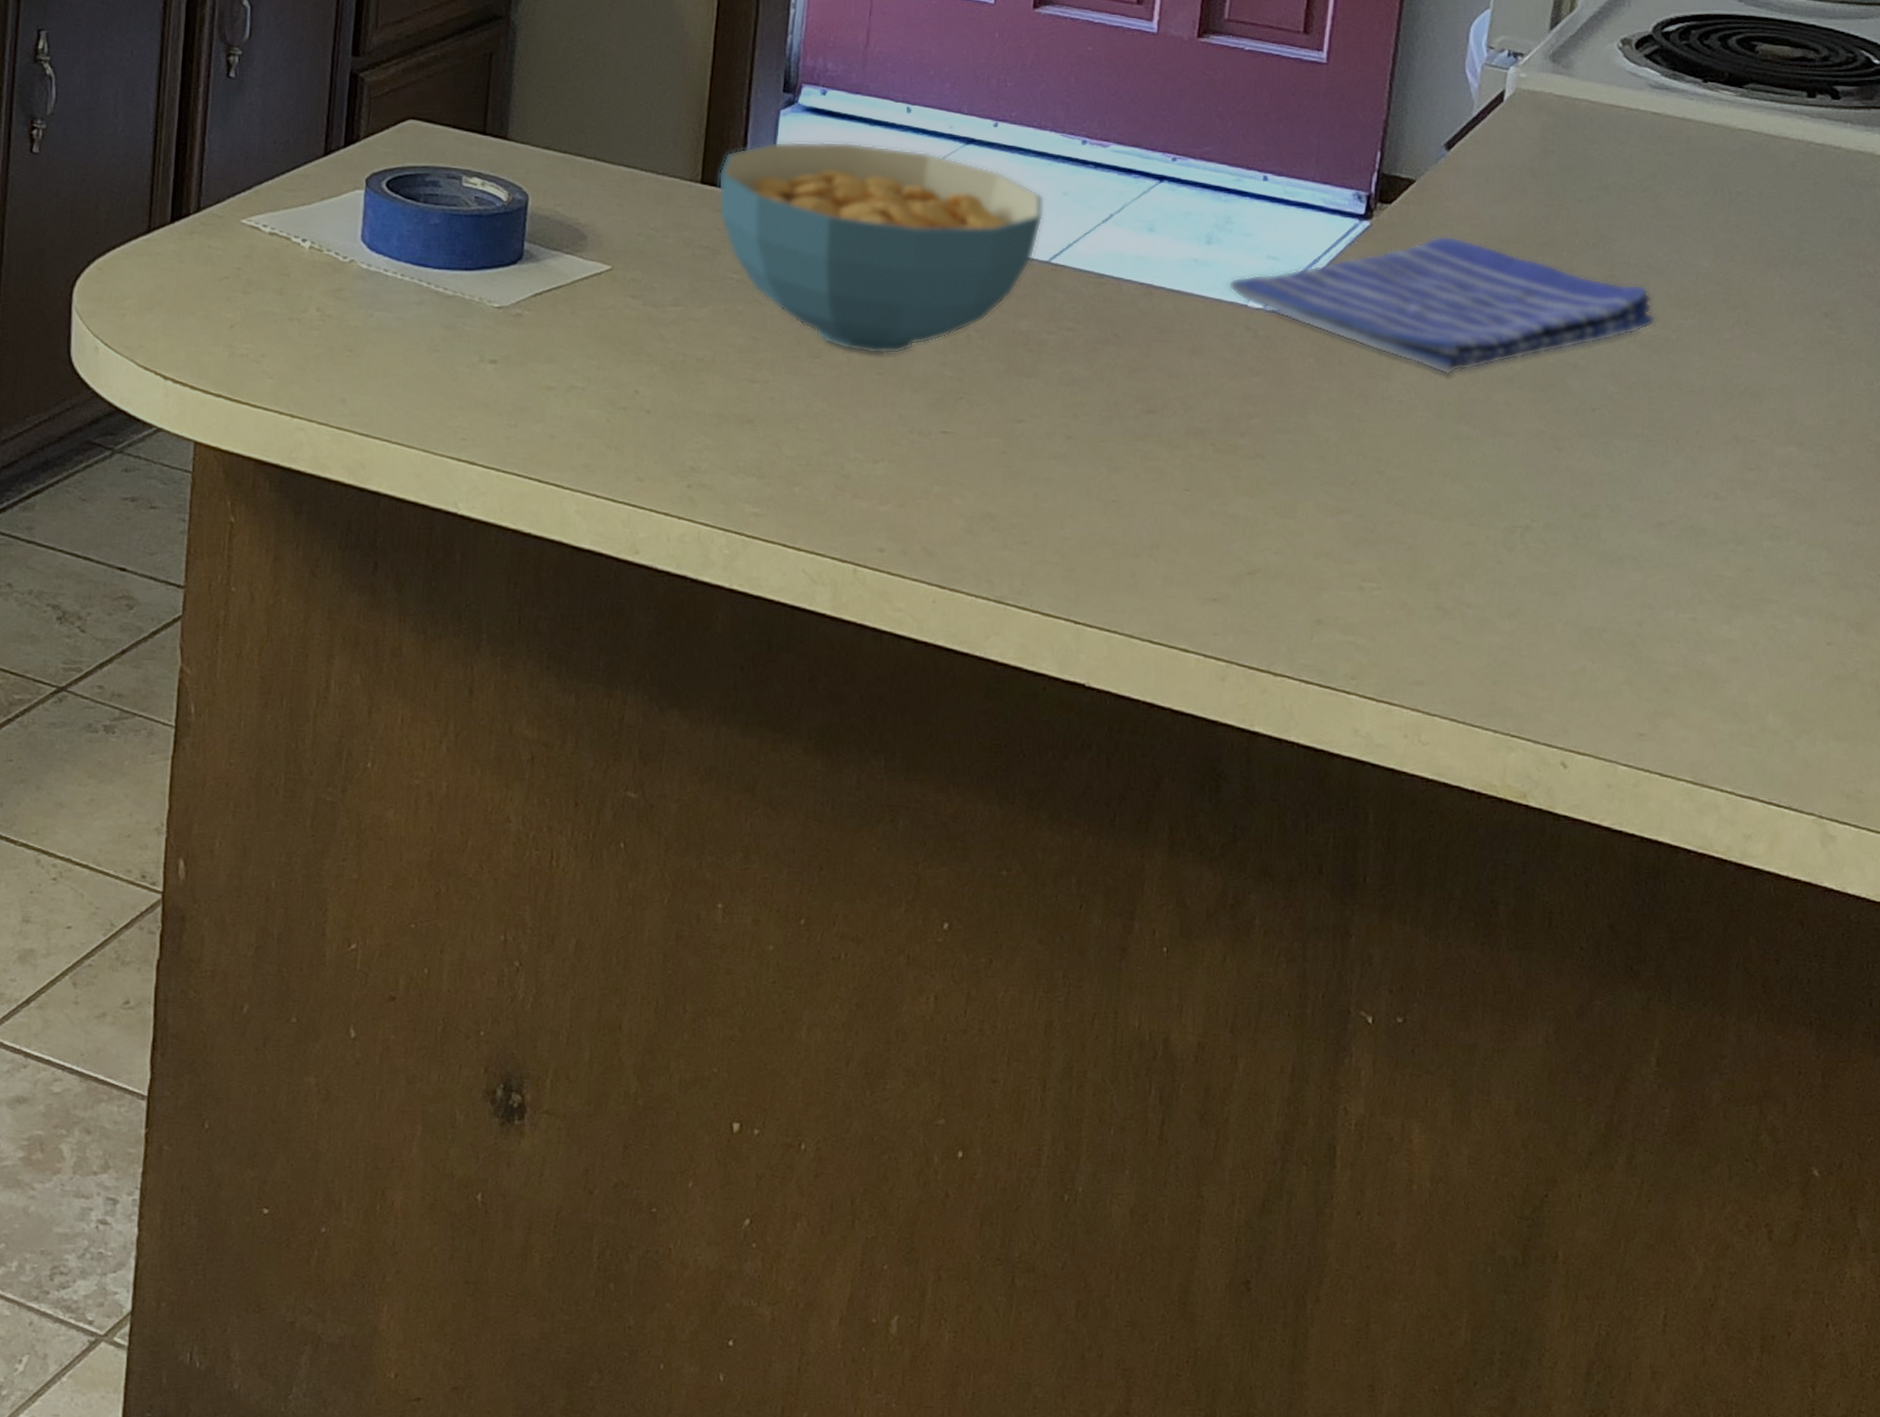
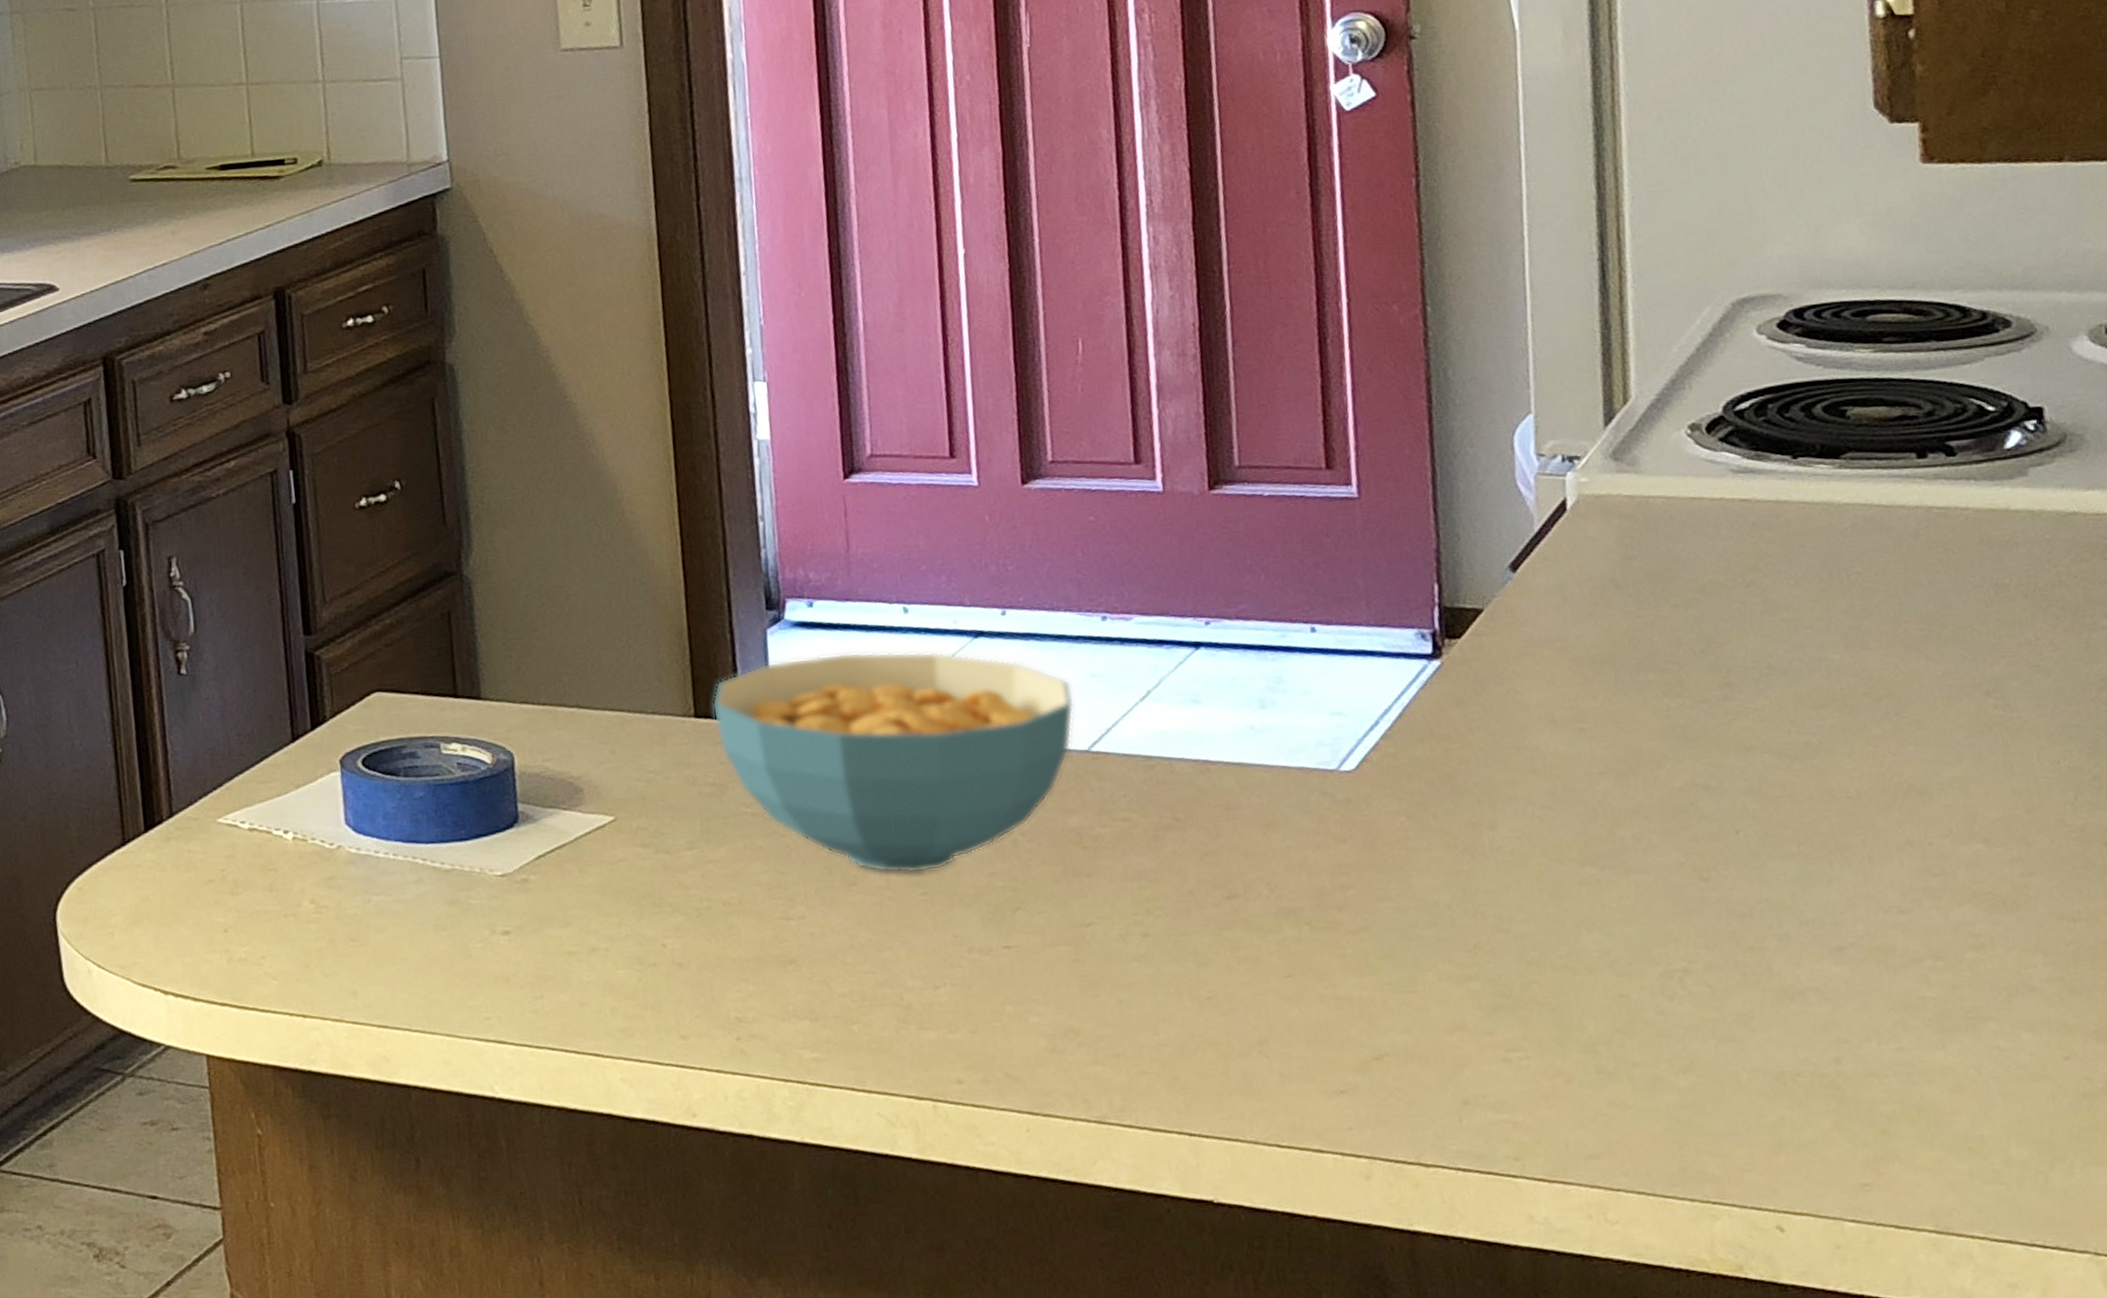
dish towel: present [1228,236,1656,376] -> none [1292,664,1790,816]

